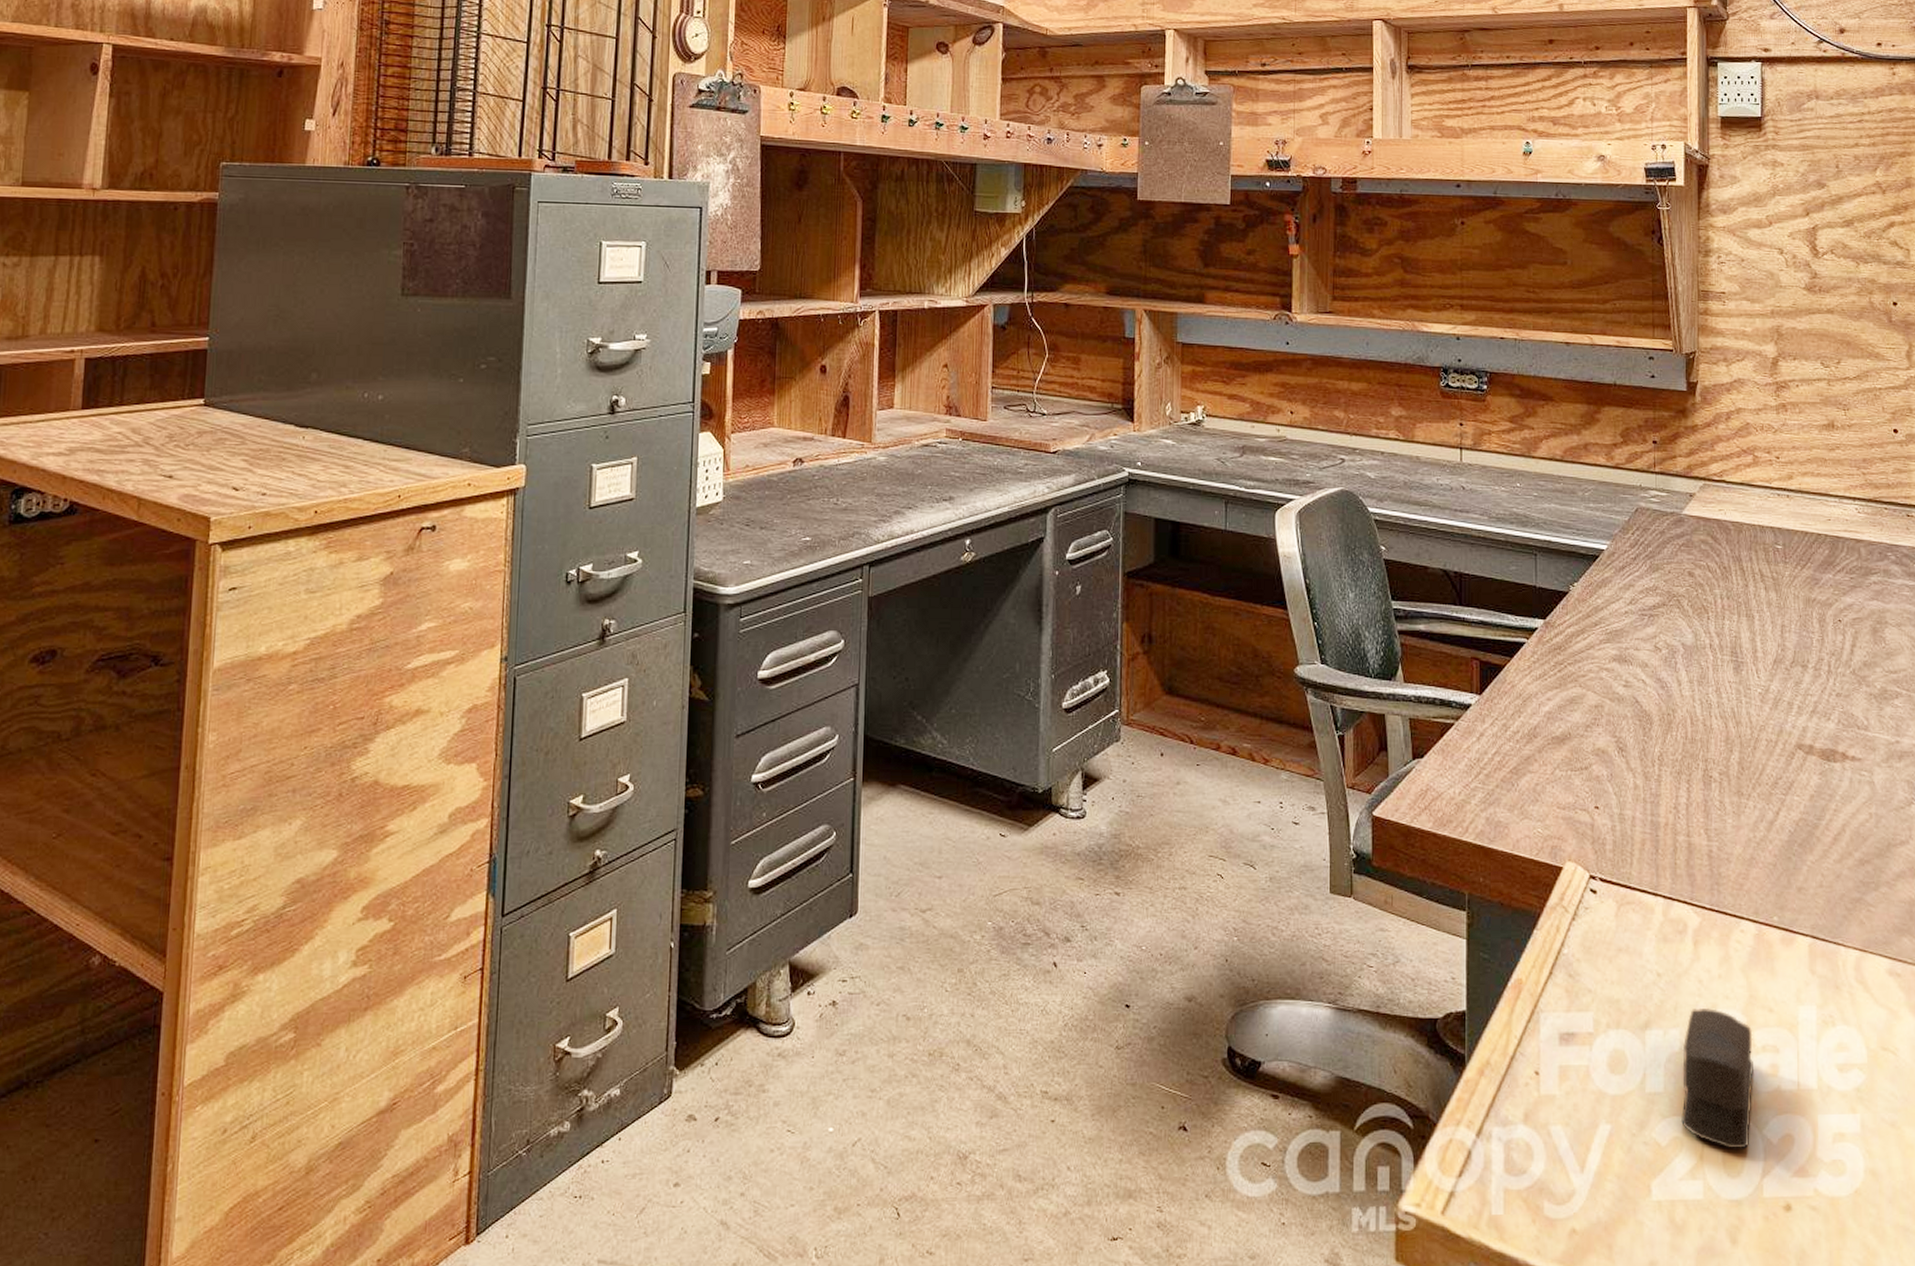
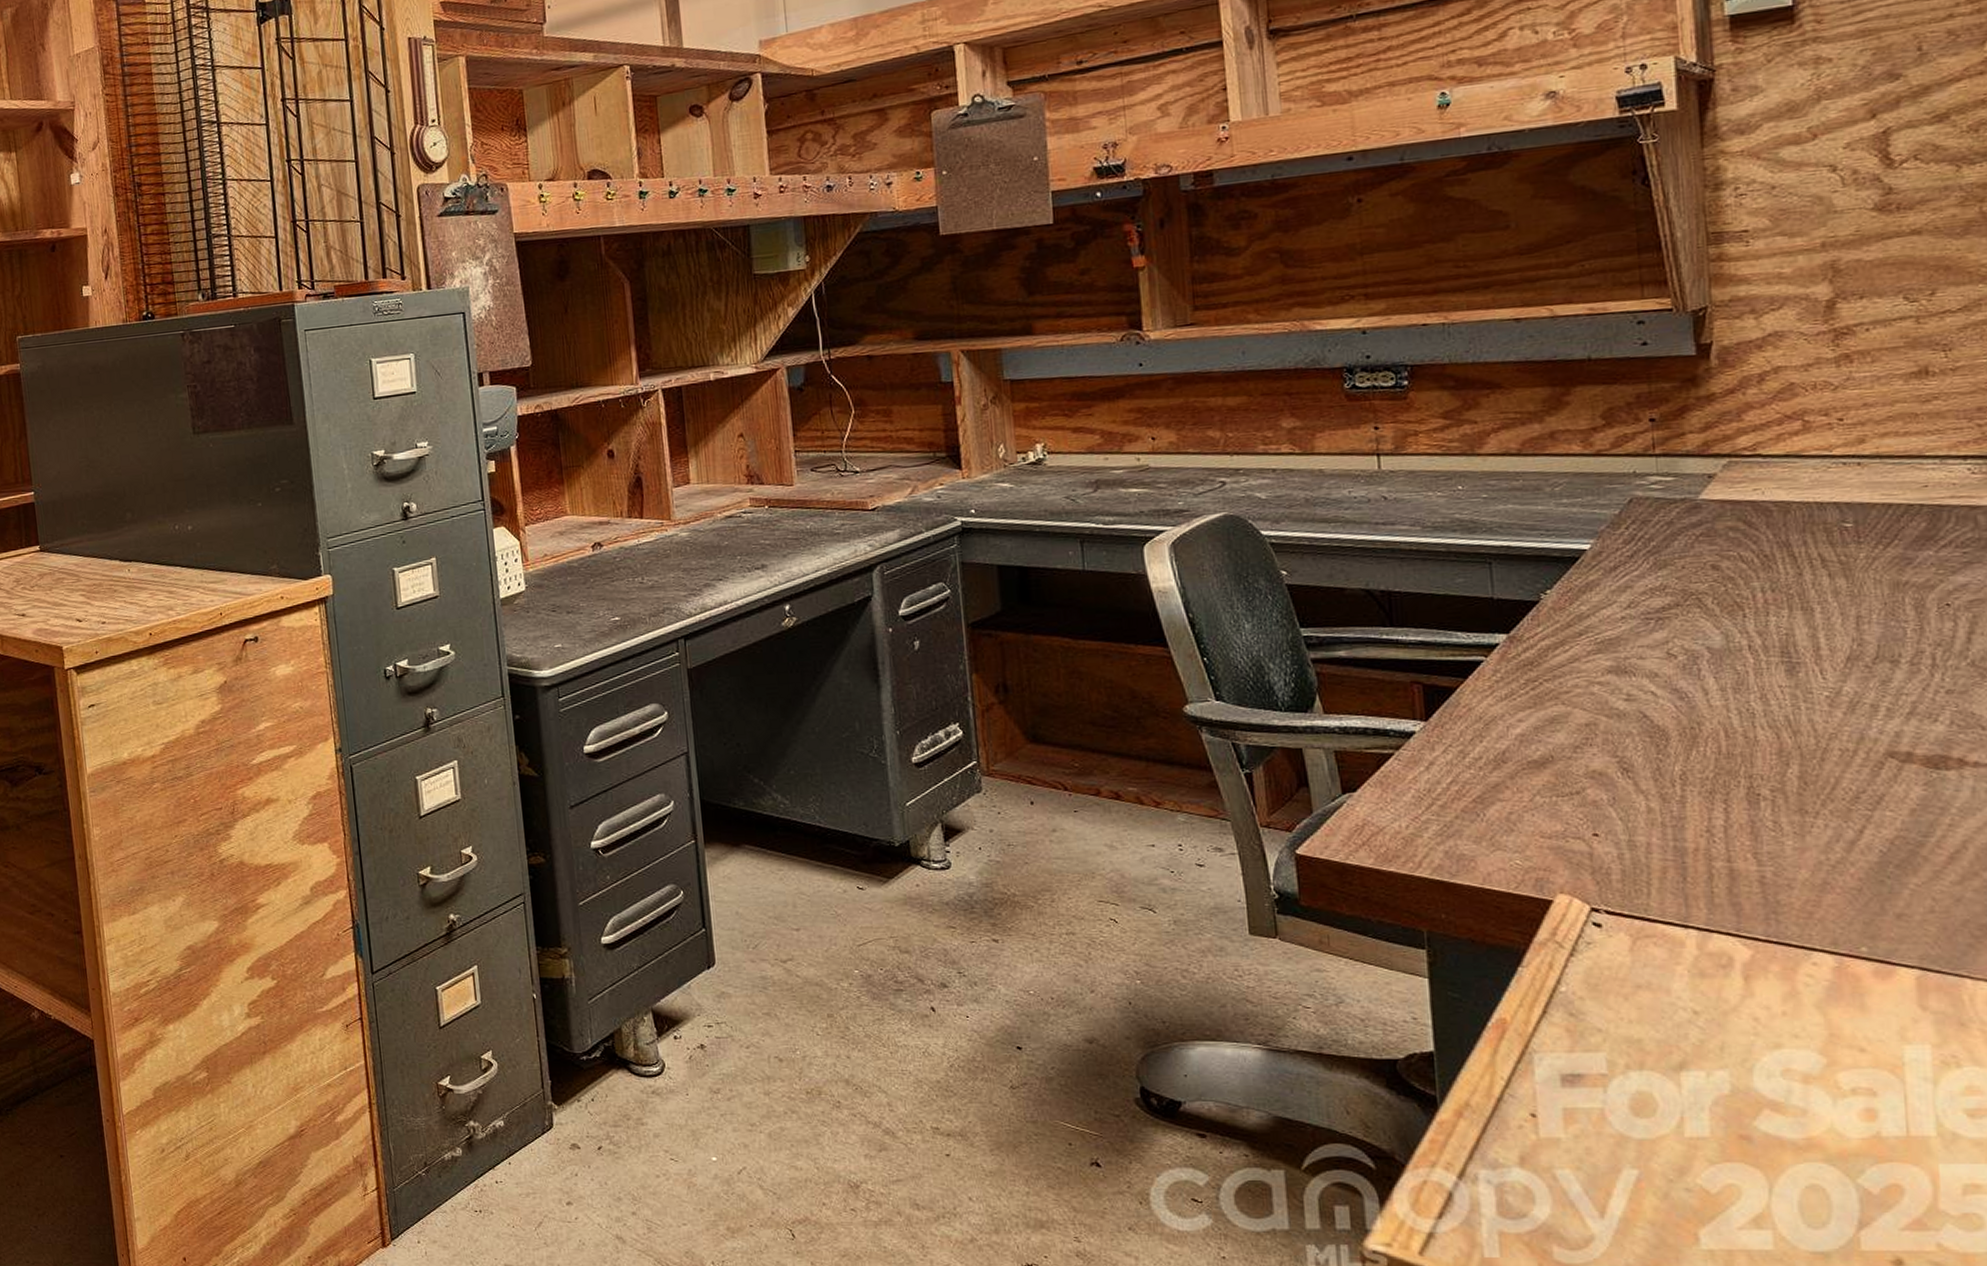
stapler: present [1680,1008,1753,1149] -> none [1734,1048,1840,1199]

